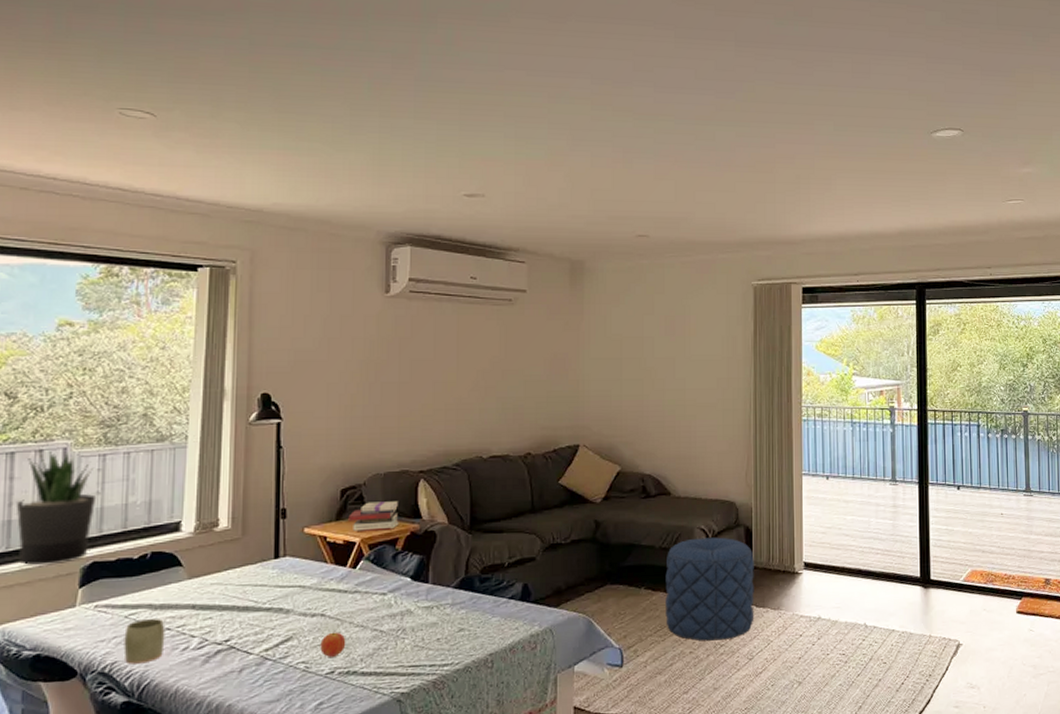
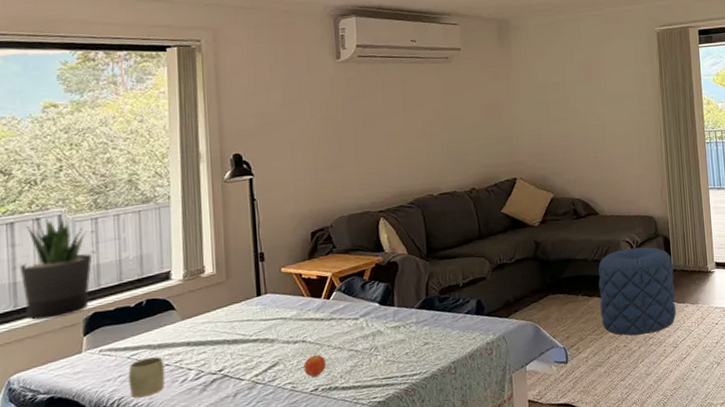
books: present [348,501,399,531] -> none [319,238,365,267]

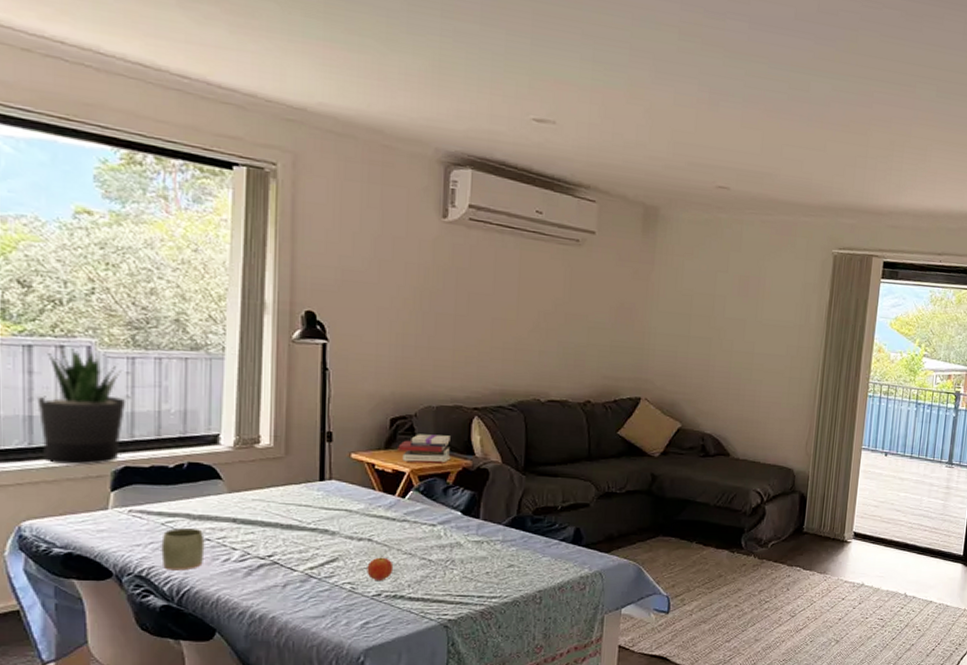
books: none [319,238,365,267] -> present [398,434,451,463]
pouf: present [598,247,677,336] -> none [714,500,806,597]

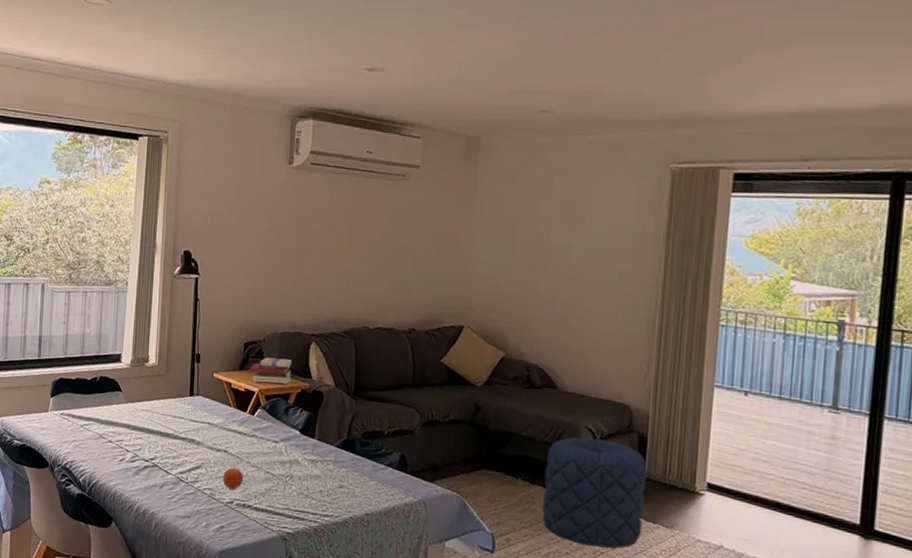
planter: present [37,343,127,466] -> none [11,281,64,376]
mug: present [161,528,205,571] -> none [79,430,108,466]
pouf: none [714,500,806,597] -> present [542,437,647,548]

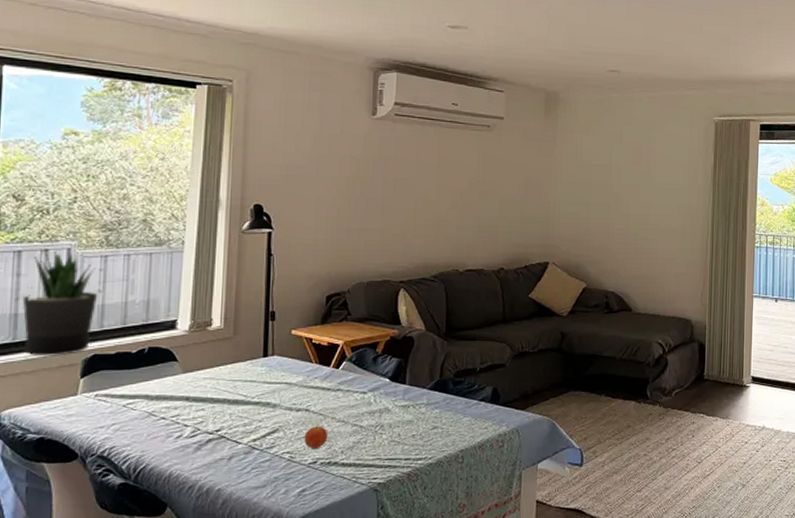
planter: none [11,281,64,376] -> present [22,247,99,357]
books: present [249,357,292,385] -> none [333,308,380,334]
pouf: present [542,437,647,548] -> none [623,351,706,445]

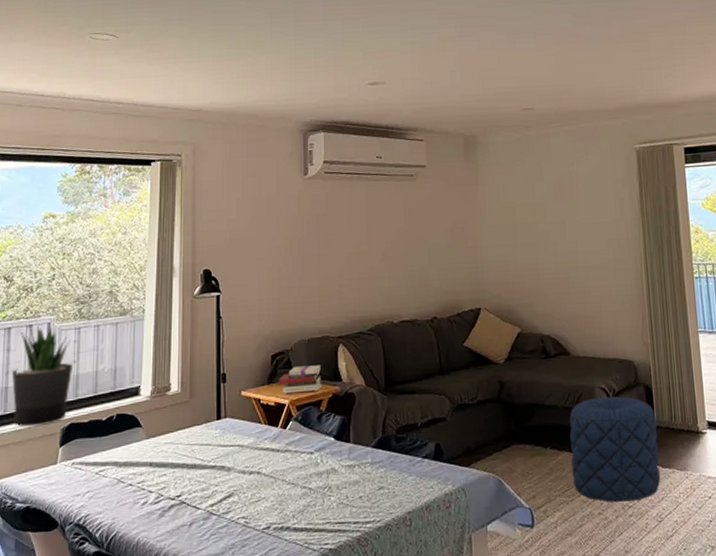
fruit: present [304,424,328,450] -> none [257,487,280,514]
books: none [333,308,380,334] -> present [278,365,322,394]
pouf: none [623,351,706,445] -> present [569,396,661,502]

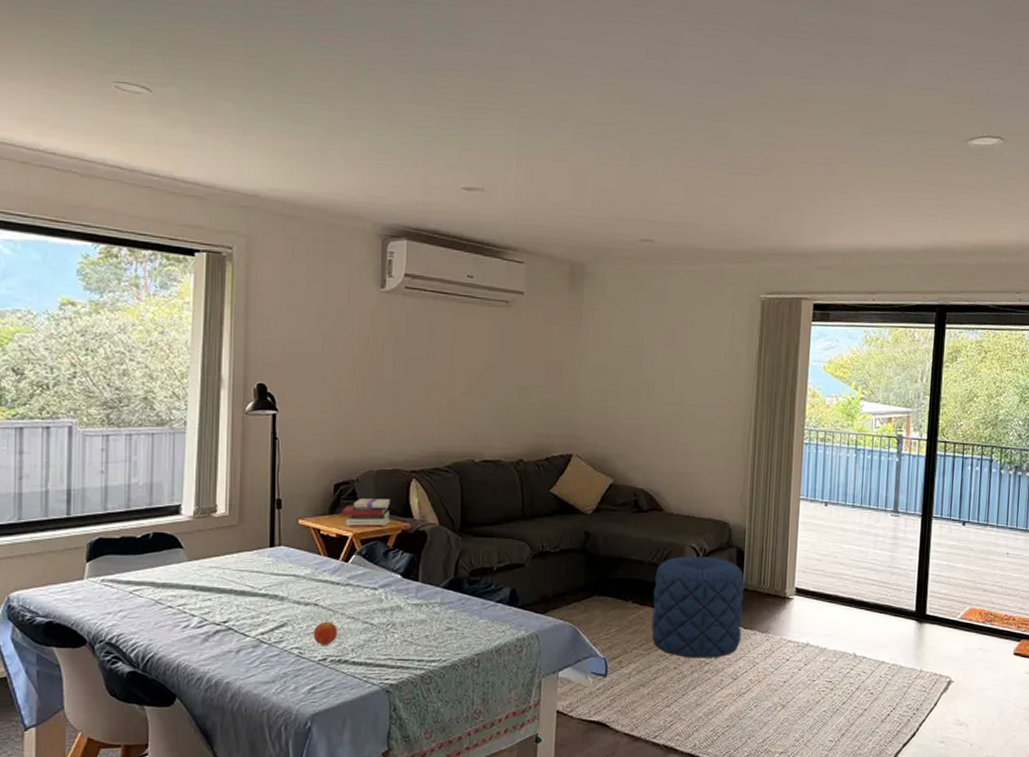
planter: present [11,323,74,428] -> none [26,424,101,539]
fruit: none [257,487,280,514] -> present [313,620,338,646]

